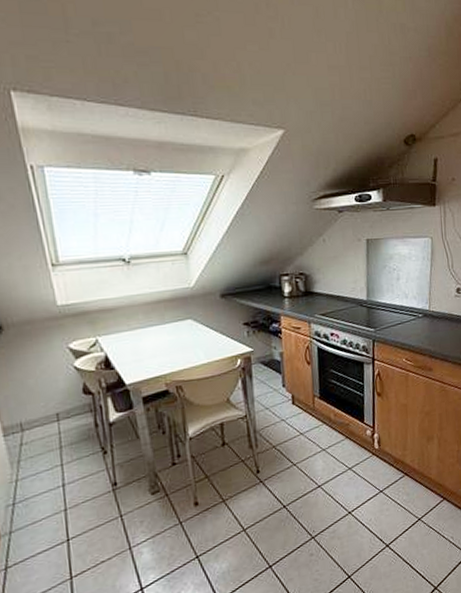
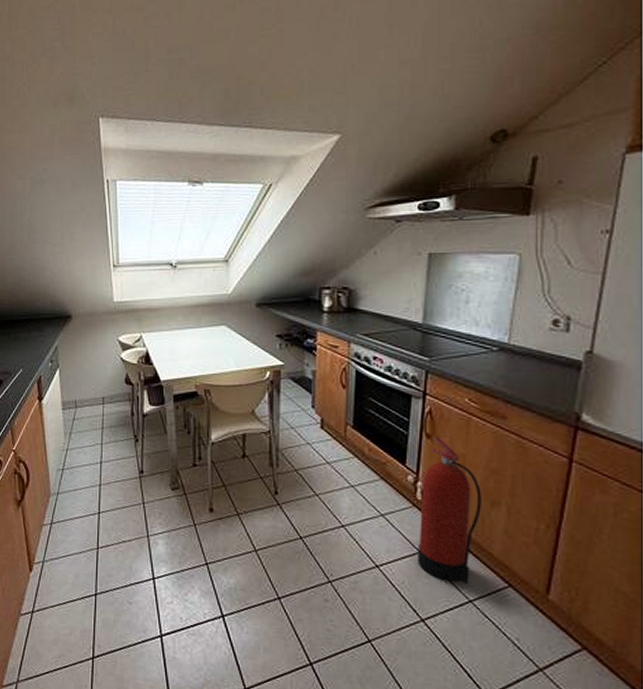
fire extinguisher: none [377,393,421,509] -> present [416,436,481,583]

